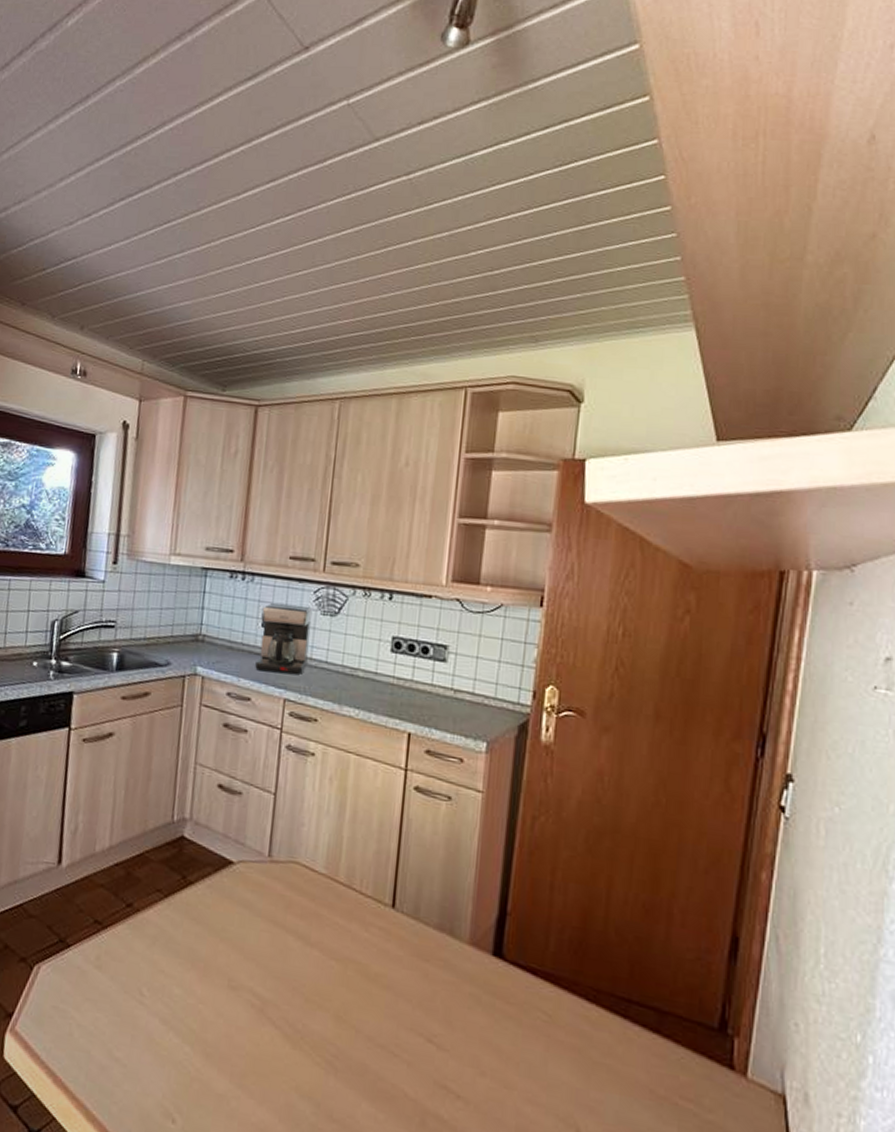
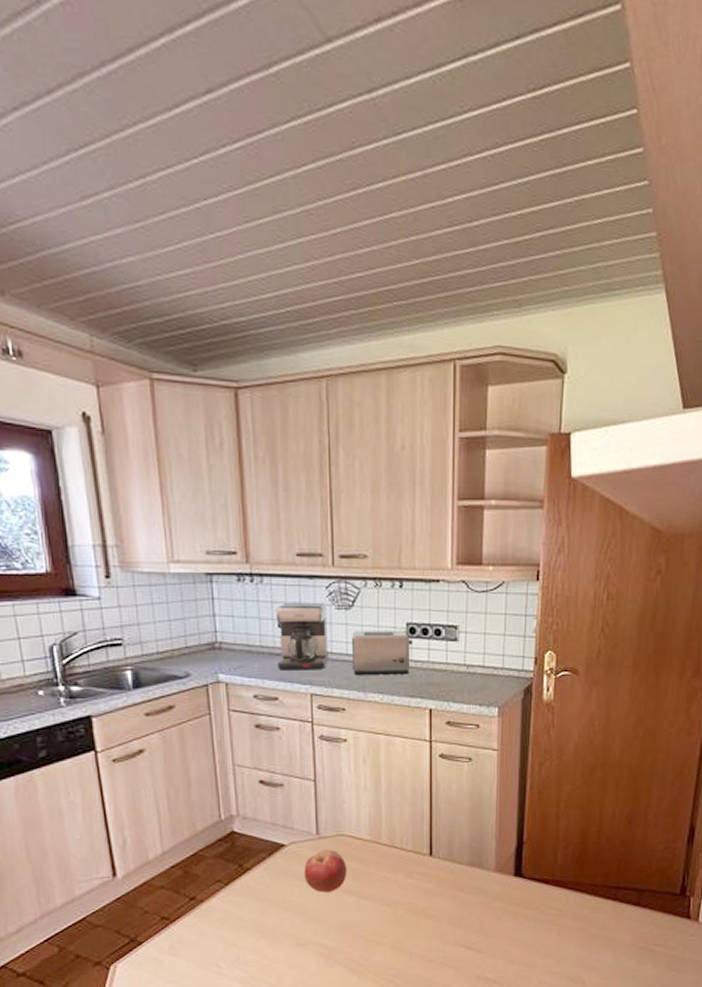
fruit: none [248,876,297,929] -> present [304,849,348,892]
toaster: none [330,639,397,691] -> present [352,630,412,676]

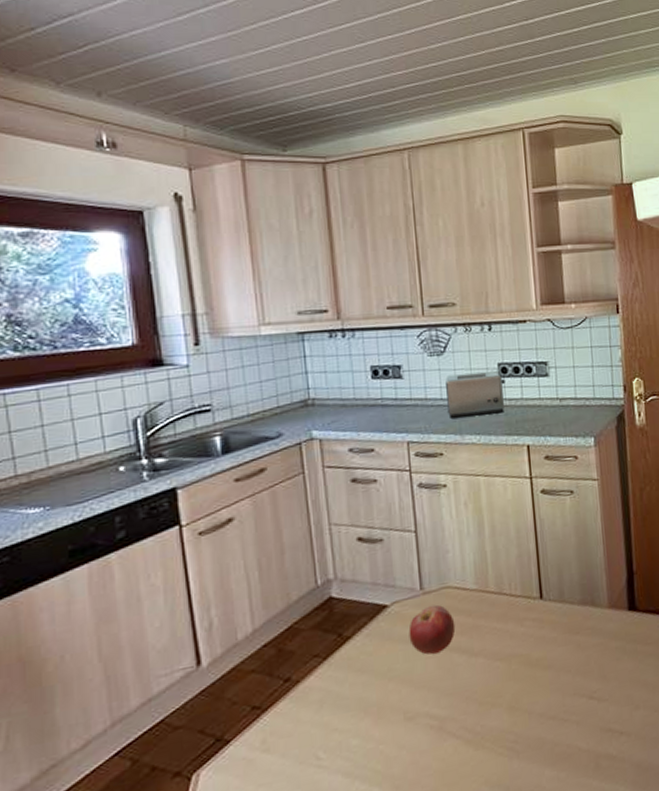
coffee maker: present [276,602,328,671] -> none [369,350,423,421]

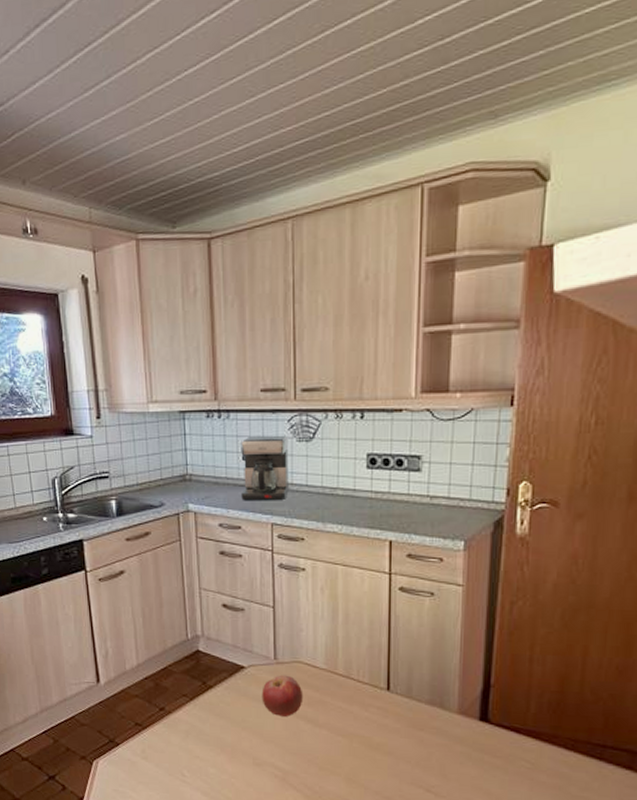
coffee maker: none [369,350,423,421] -> present [241,435,289,501]
toaster: present [445,370,505,419] -> none [312,460,373,507]

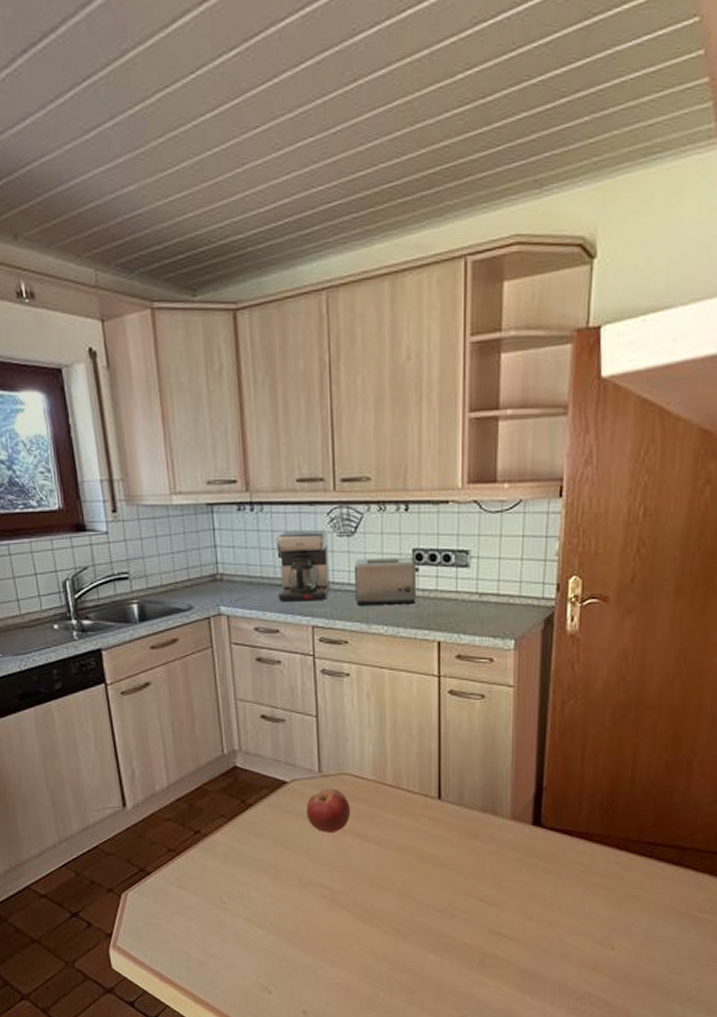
toaster: none [312,460,373,507] -> present [355,556,419,607]

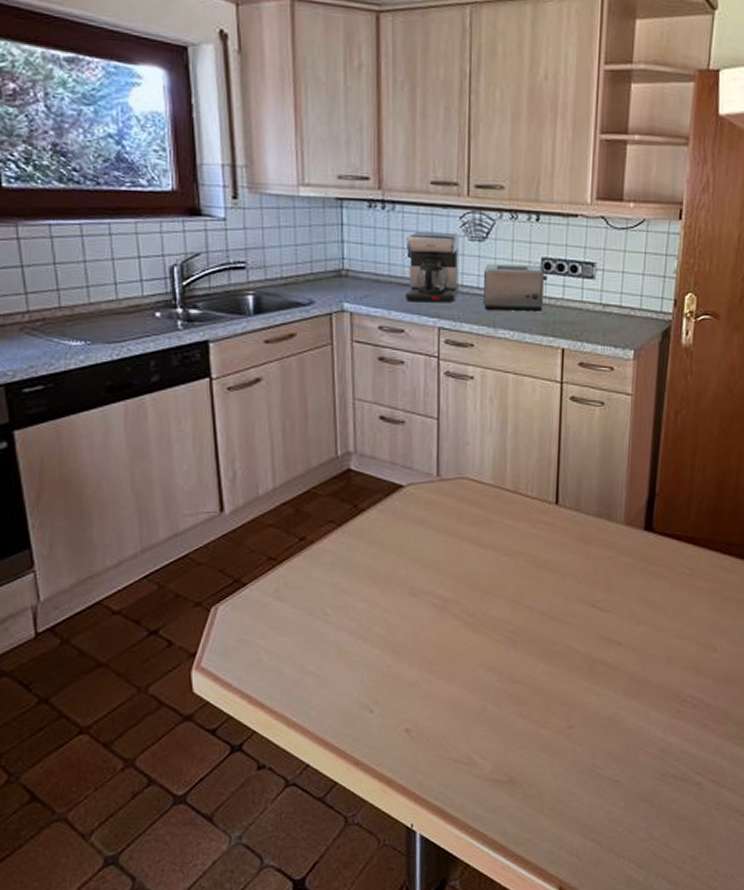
fruit: present [306,788,351,832] -> none [421,493,468,538]

